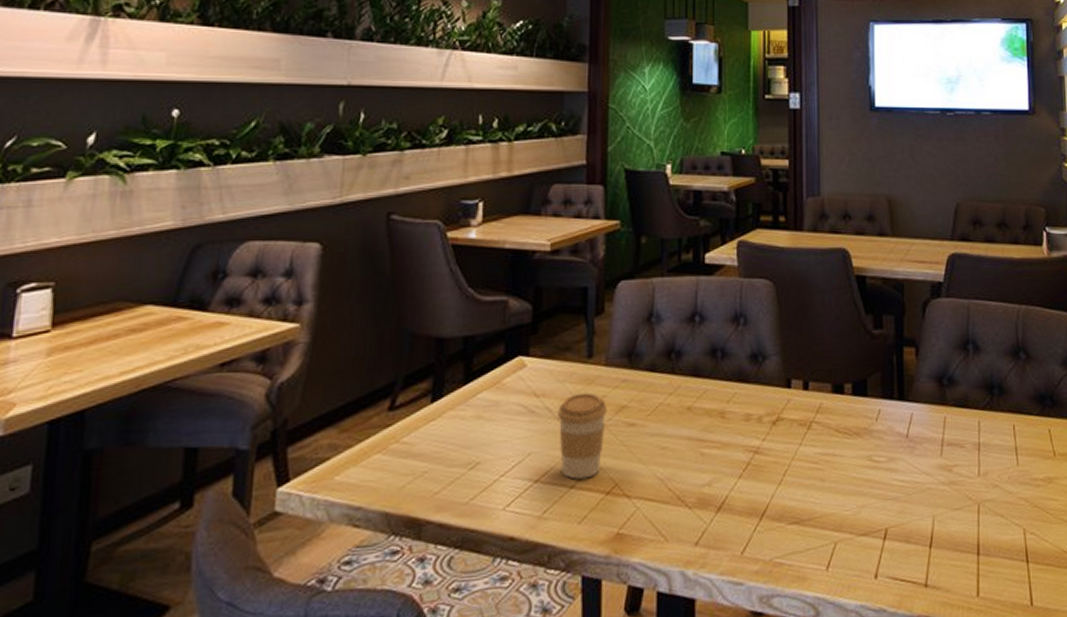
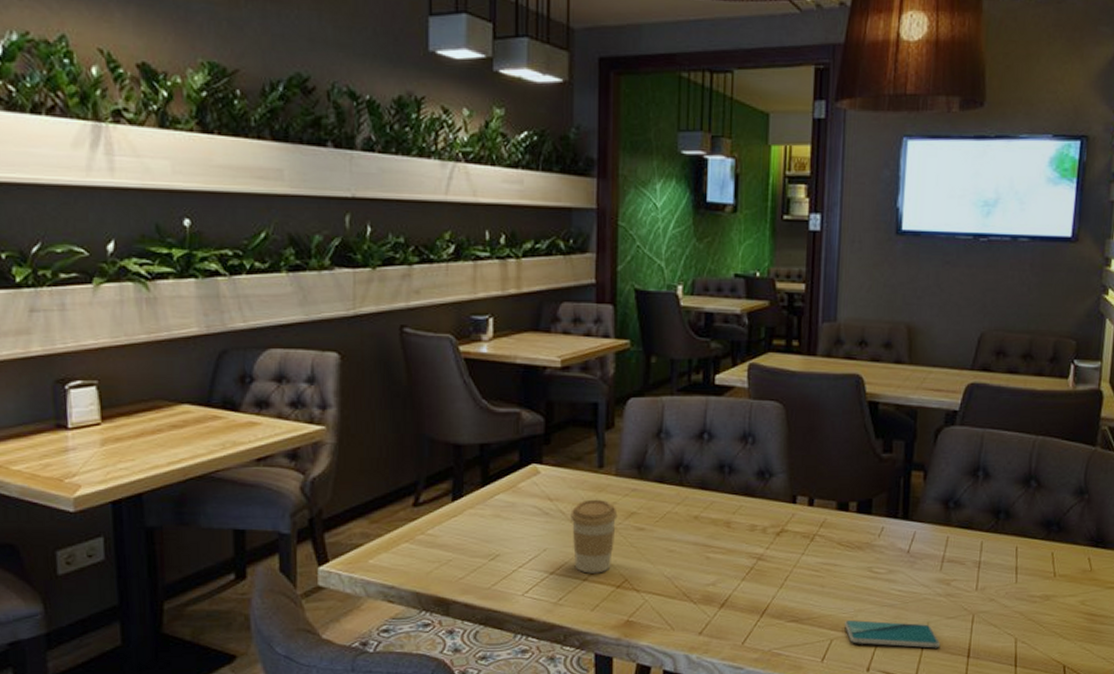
smartphone: none [847,517,949,547] -> present [843,620,941,648]

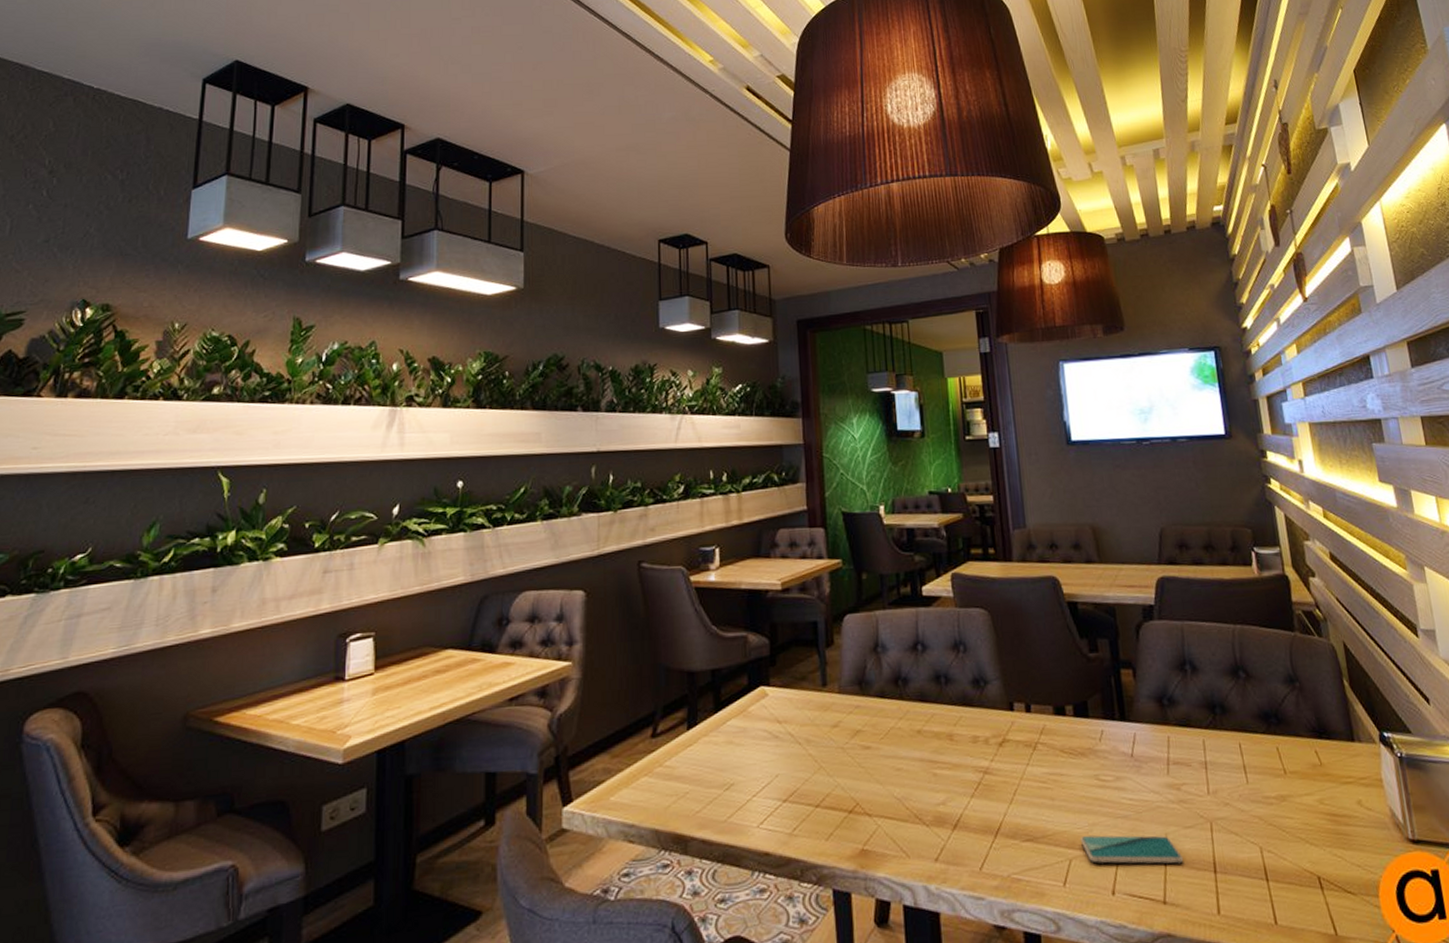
coffee cup: present [570,499,618,574] -> none [799,718,844,799]

